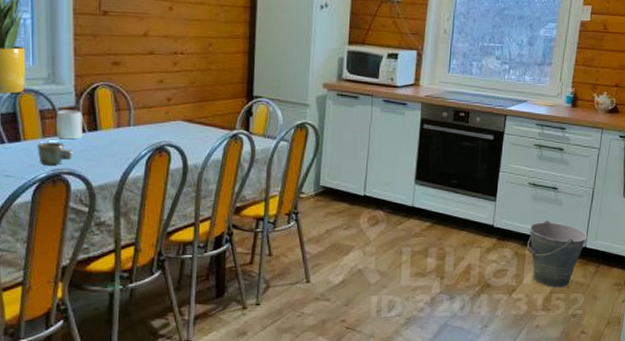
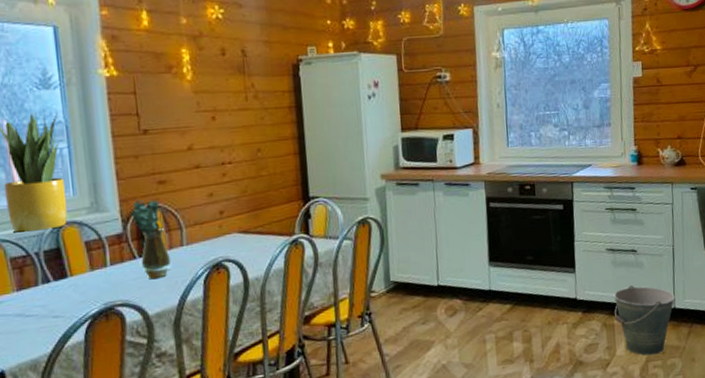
cup: present [36,142,73,165] -> none [85,272,125,299]
mug: present [56,110,82,140] -> none [103,236,133,270]
vase: none [83,75,118,154] -> present [130,198,172,279]

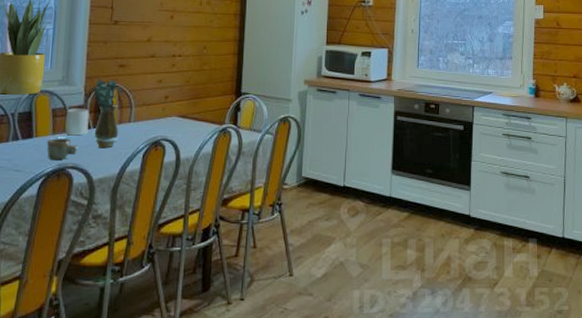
cup: none [85,272,125,299] -> present [46,138,78,159]
mug: none [103,236,133,270] -> present [65,108,89,136]
bucket: present [613,284,675,356] -> none [504,209,564,282]

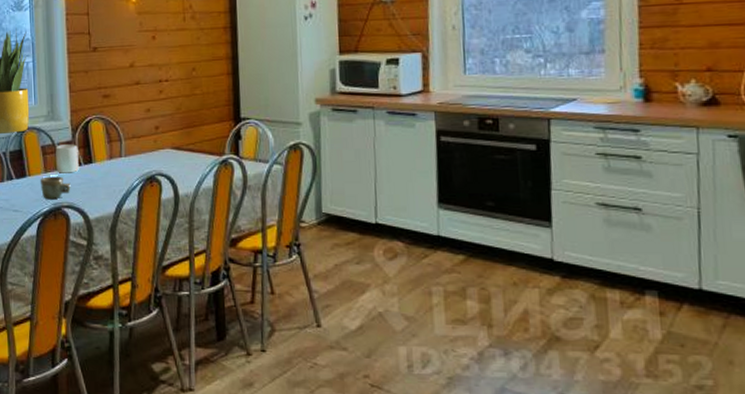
vase: present [92,77,119,149] -> none [78,109,111,186]

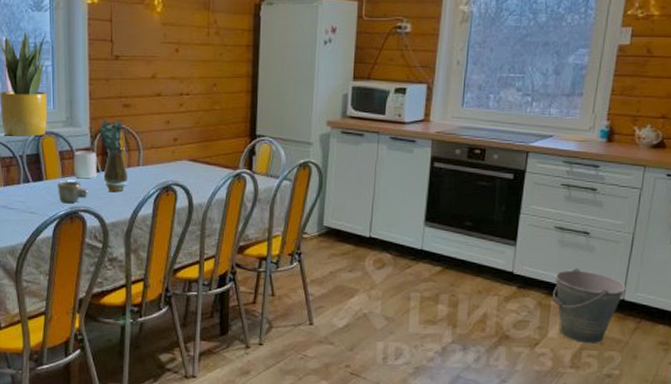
vase: none [78,109,111,186] -> present [98,118,128,193]
bucket: none [606,251,701,347] -> present [551,267,626,344]

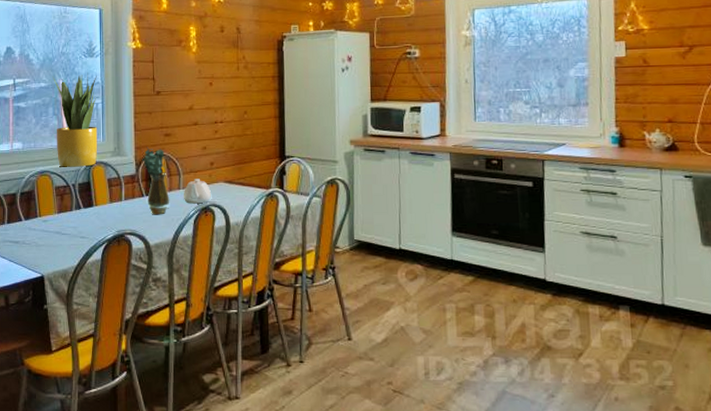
cup: present [57,181,88,203] -> none [105,206,134,226]
mug: present [74,151,97,179] -> none [121,177,141,204]
teapot: none [142,155,174,183] -> present [183,179,212,204]
bucket: present [551,267,626,344] -> none [588,272,664,353]

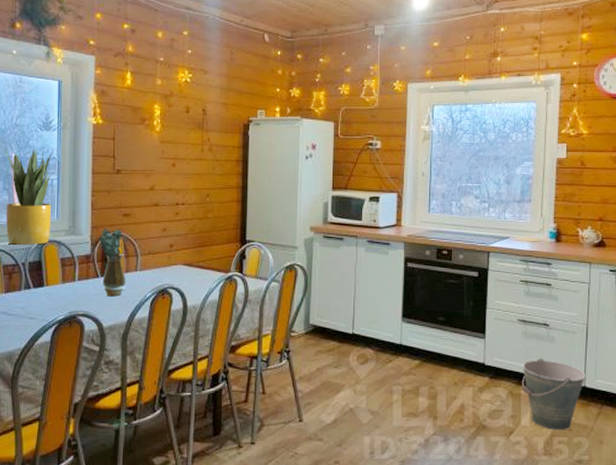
teapot: present [183,179,212,204] -> none [140,261,170,286]
bucket: none [588,272,664,353] -> present [521,357,586,431]

